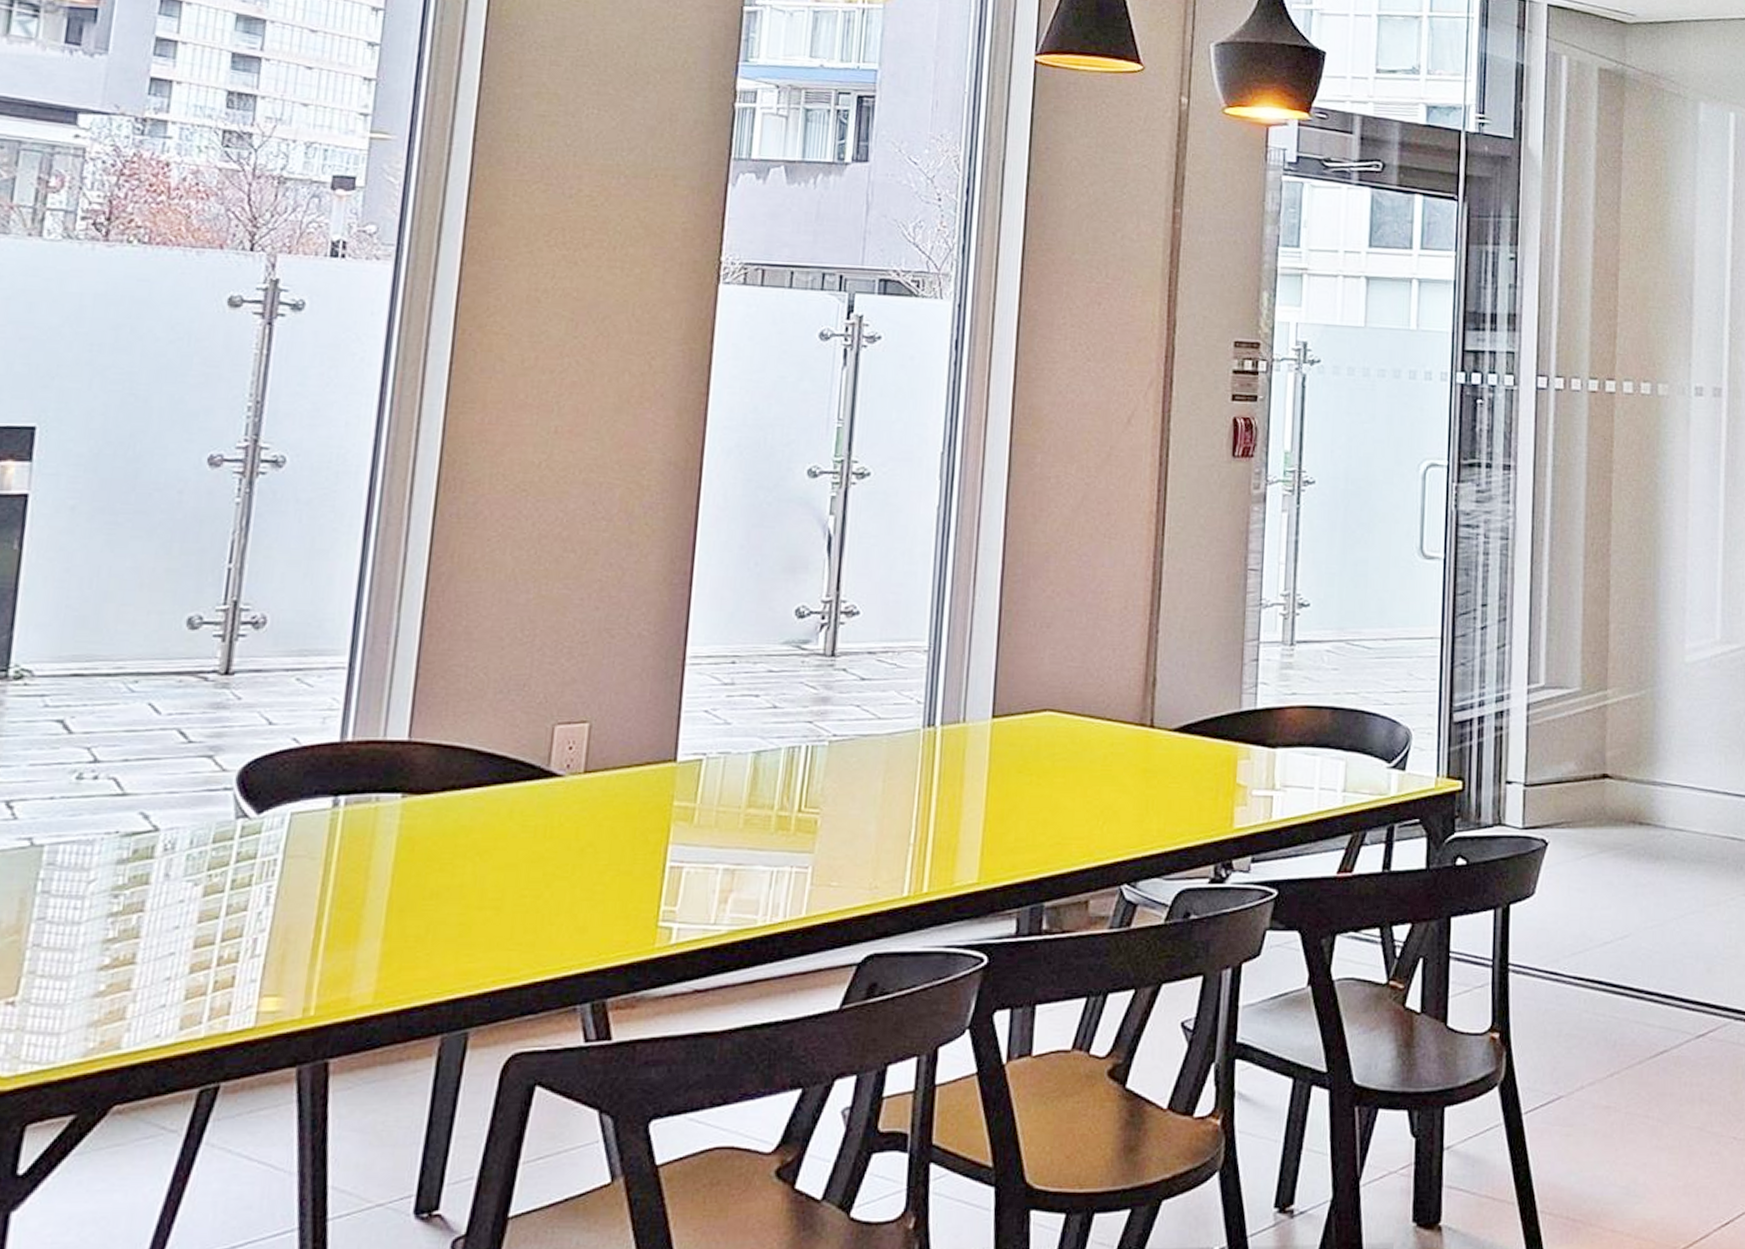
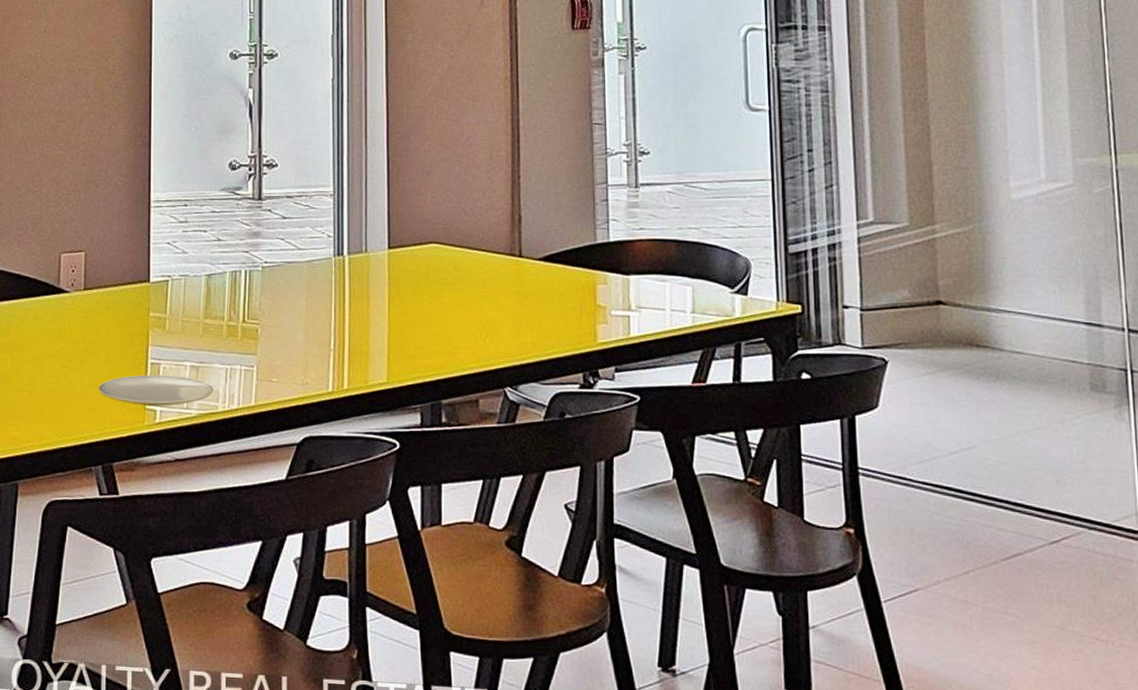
plate: none [594,882,753,922] -> present [99,374,214,406]

